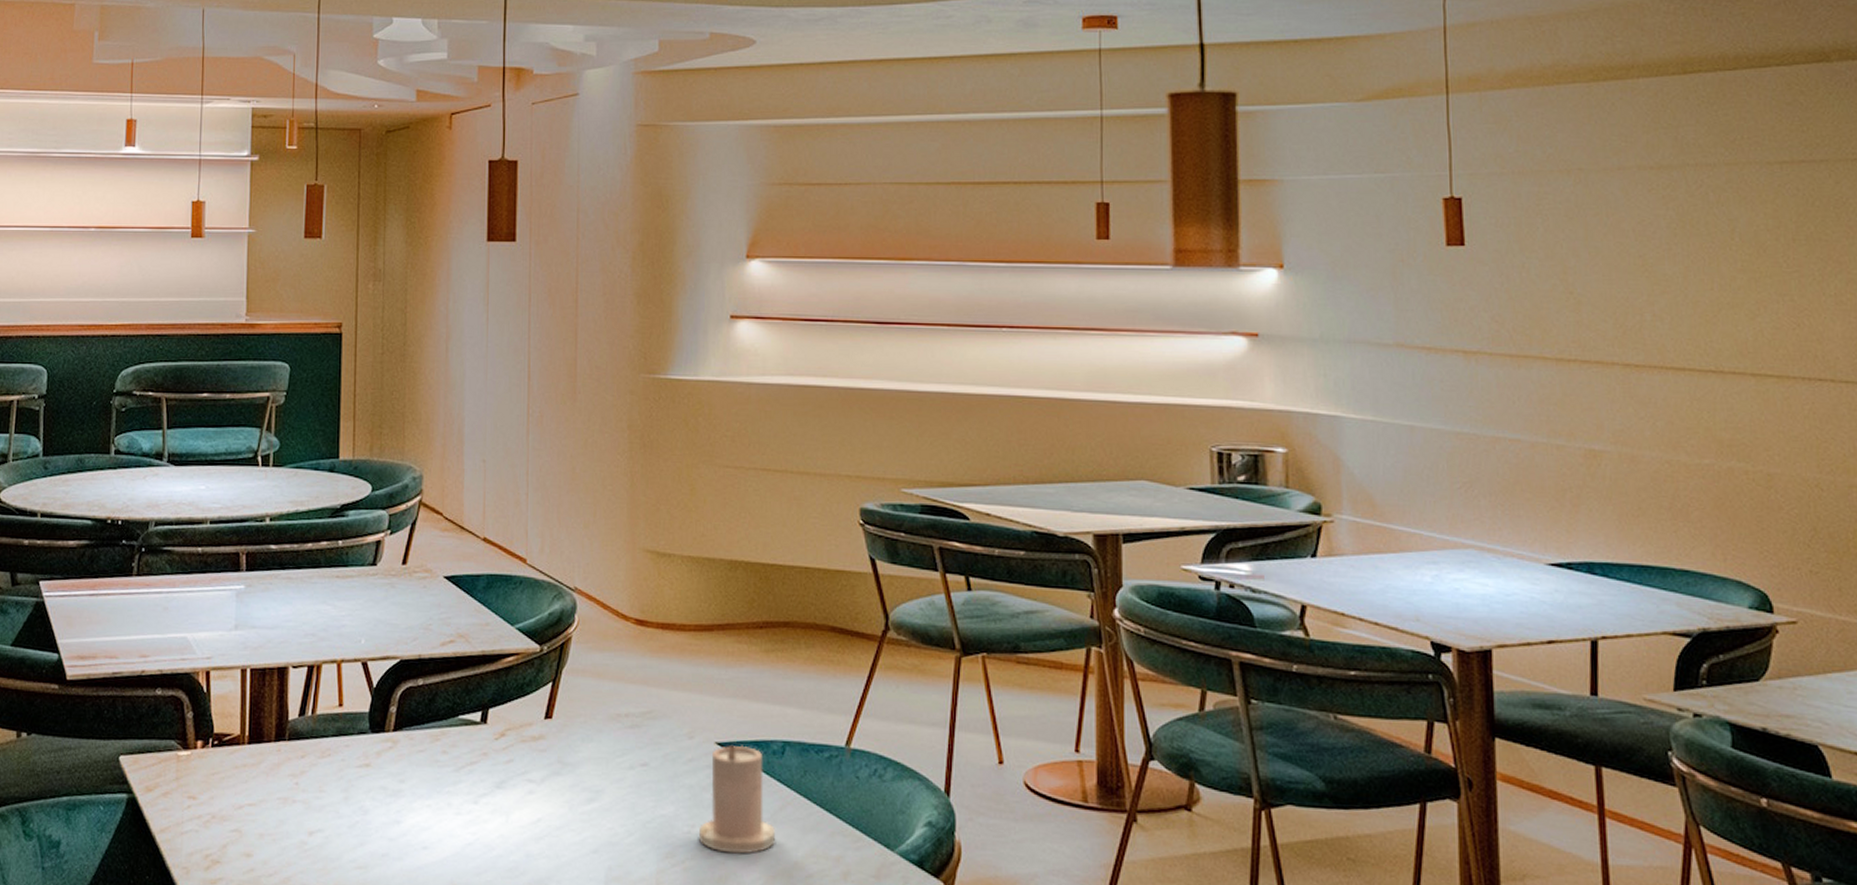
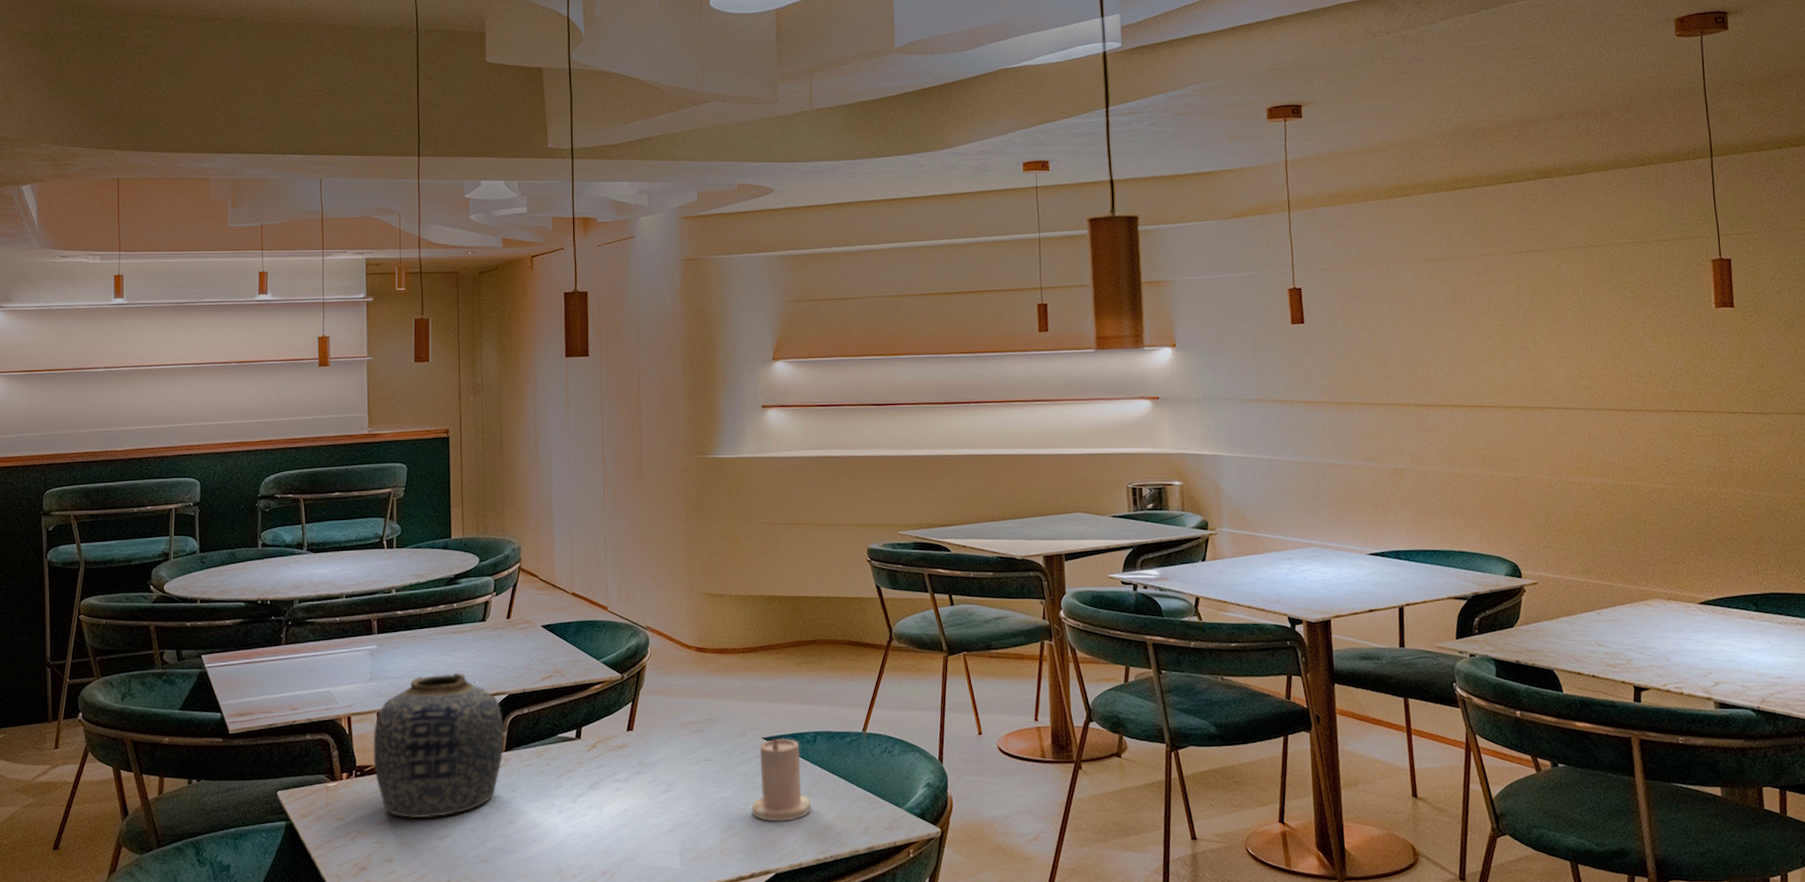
vase: none [234,627,393,807] -> present [373,672,504,819]

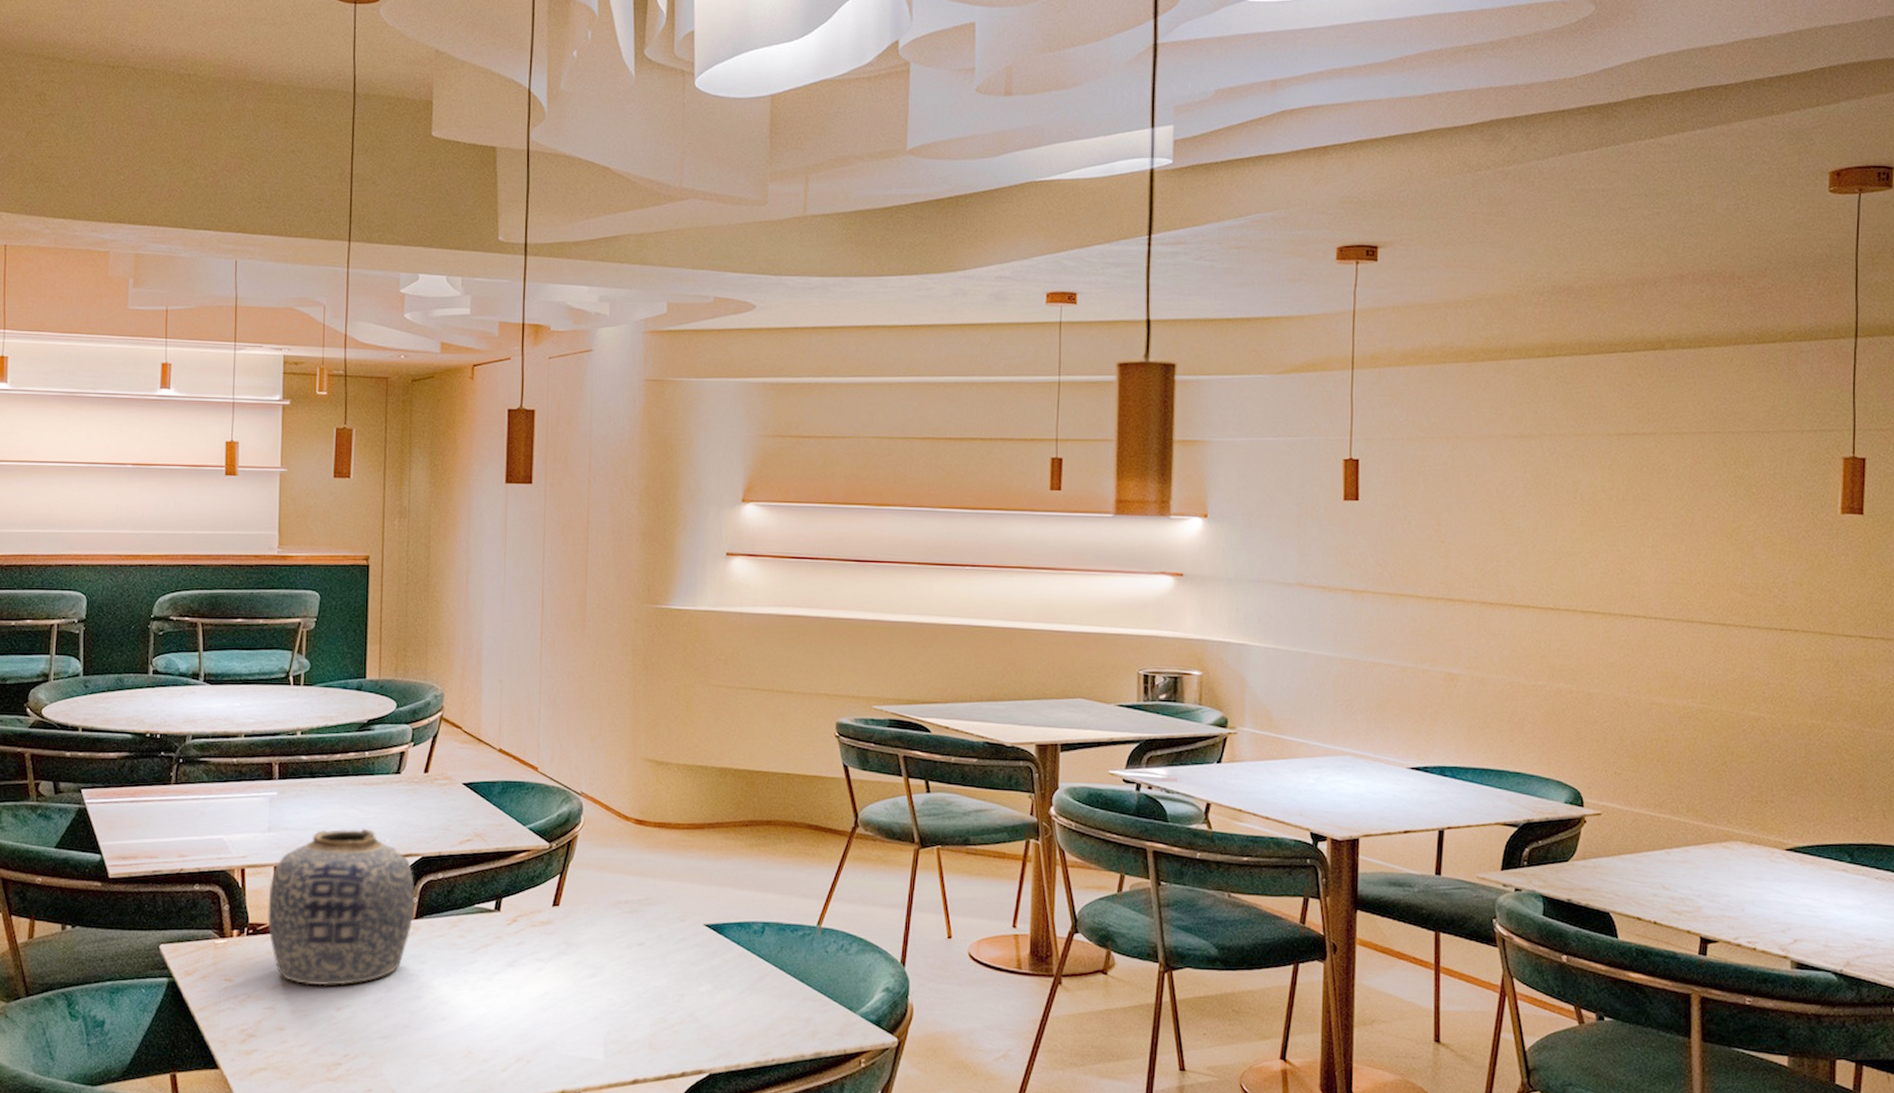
candle: present [752,738,811,822] -> none [688,926,754,1018]

